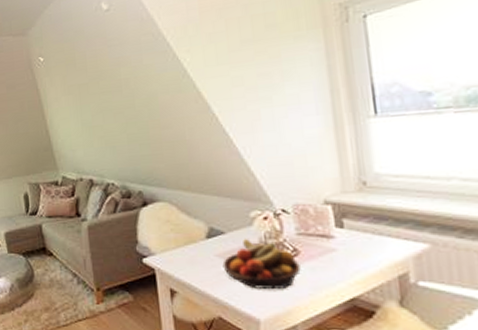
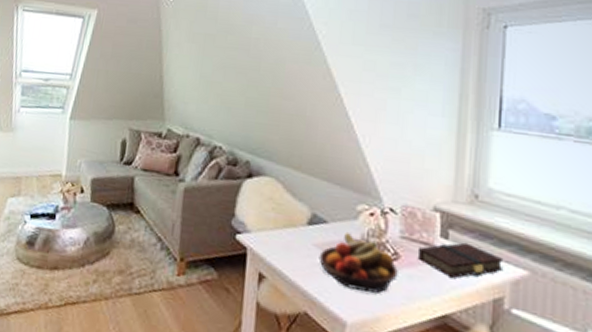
book: none [315,228,404,262] -> present [417,242,504,278]

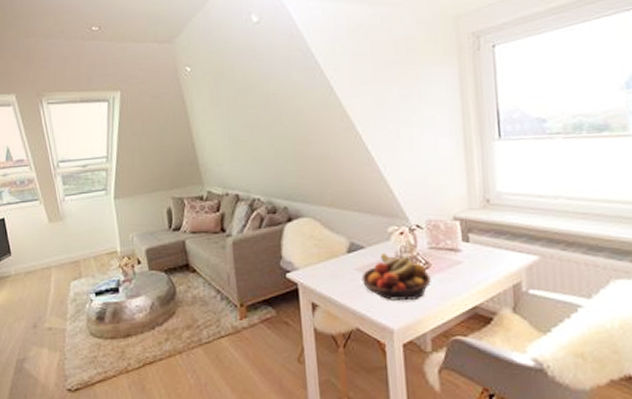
book: present [417,242,504,278] -> none [444,242,518,274]

